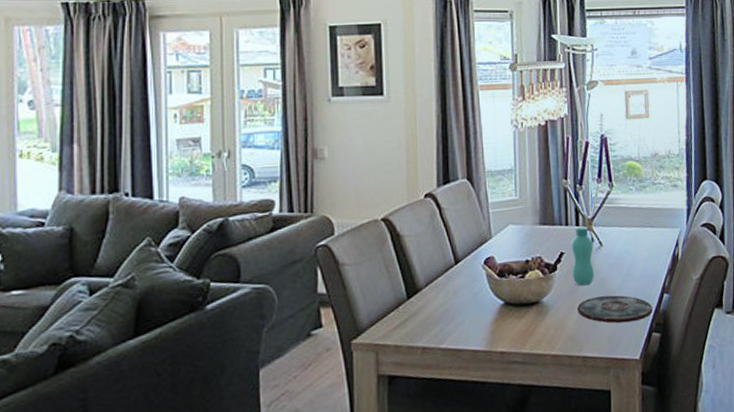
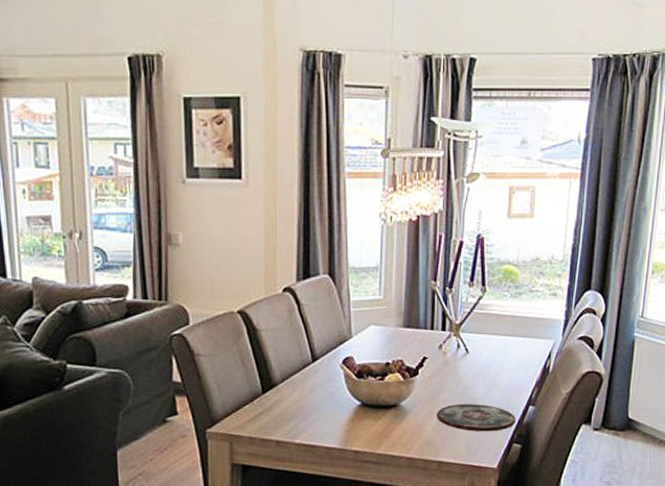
bottle: present [571,226,594,286] -> none [433,331,459,392]

